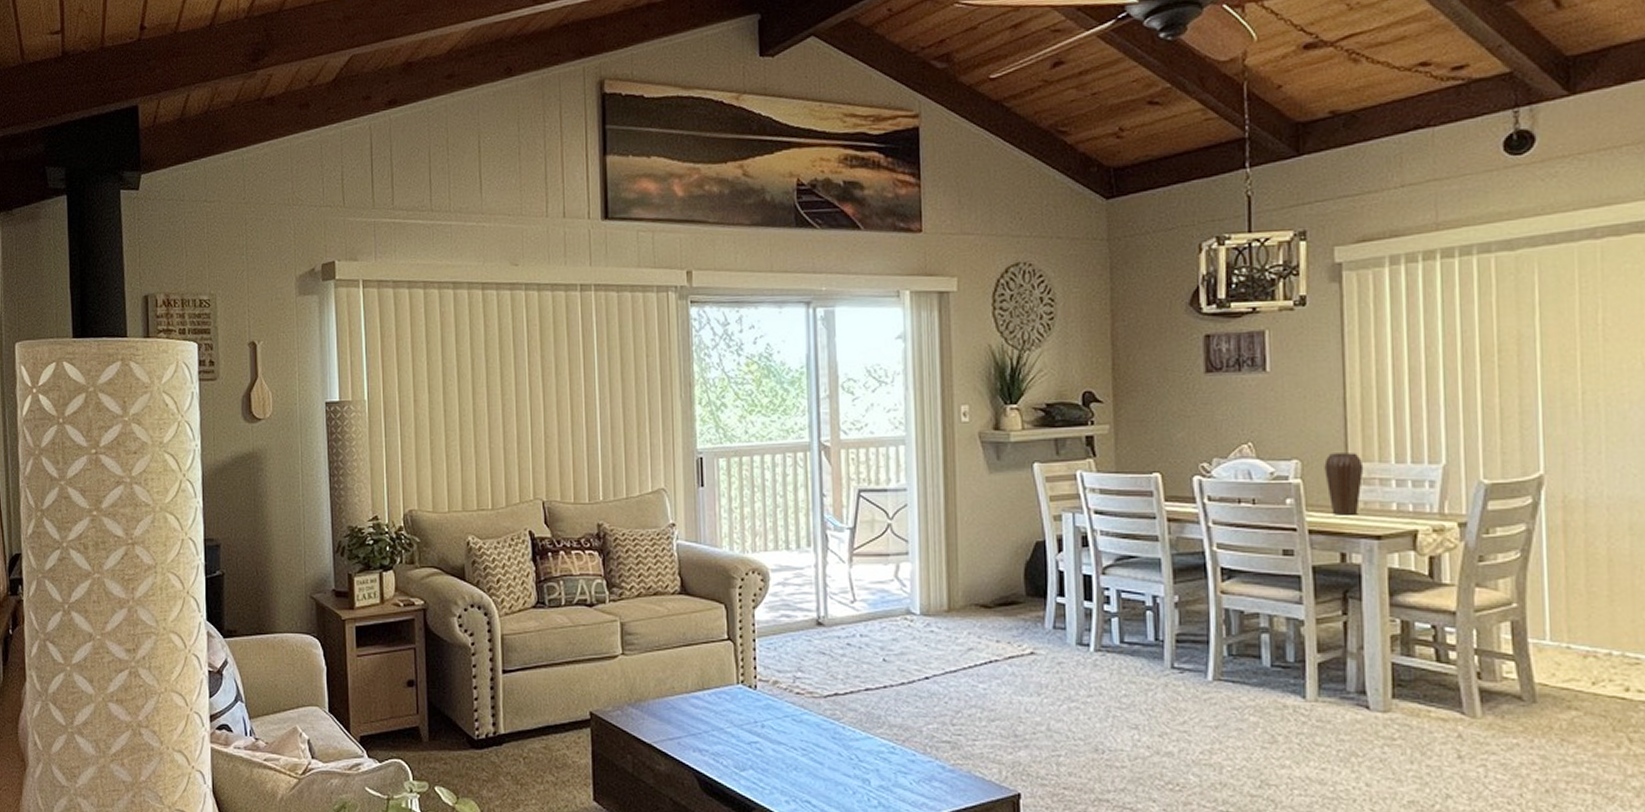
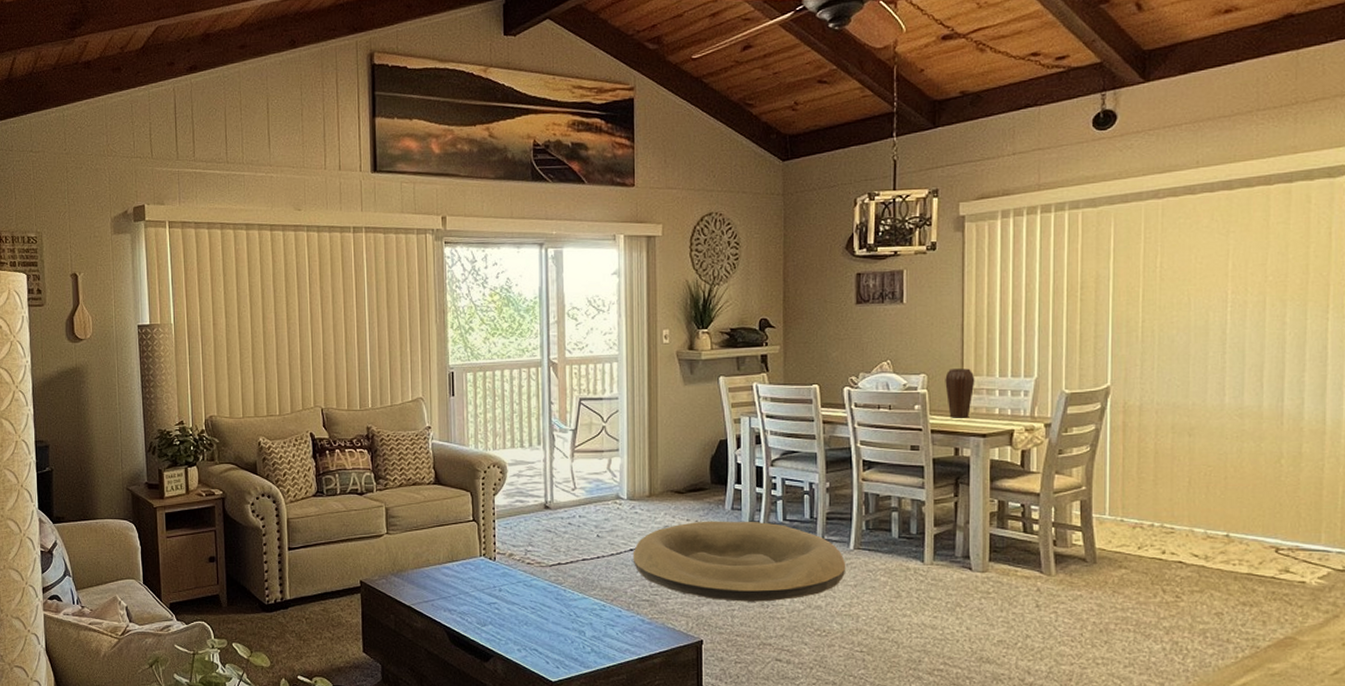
dog bed: none [928,642,1203,746] -> present [632,521,845,602]

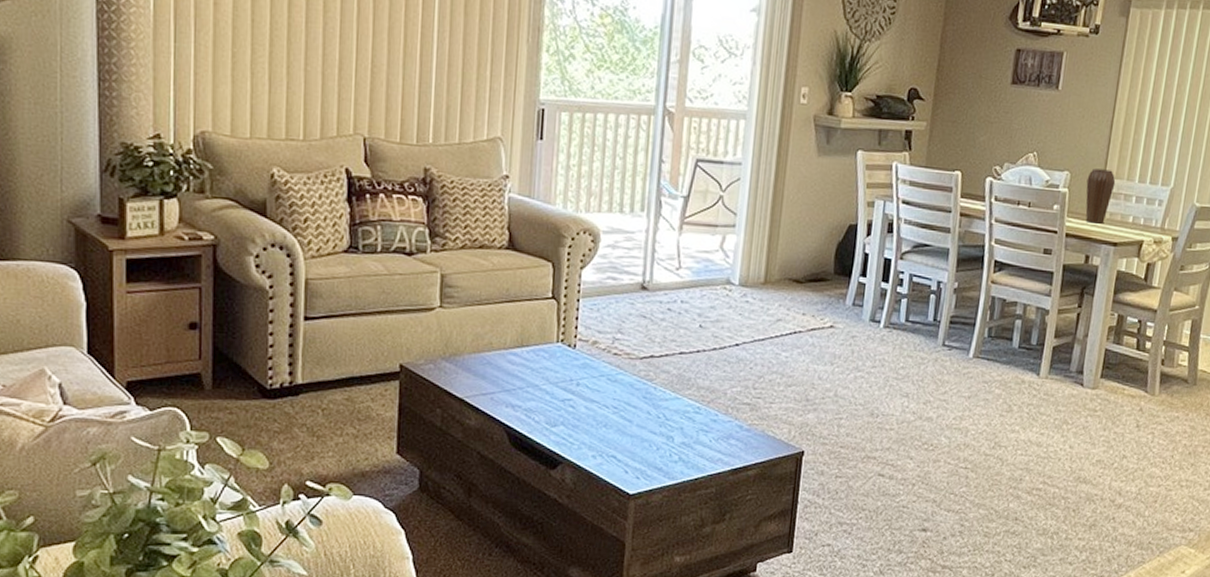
dog bed: present [632,521,845,602] -> none [737,316,963,411]

